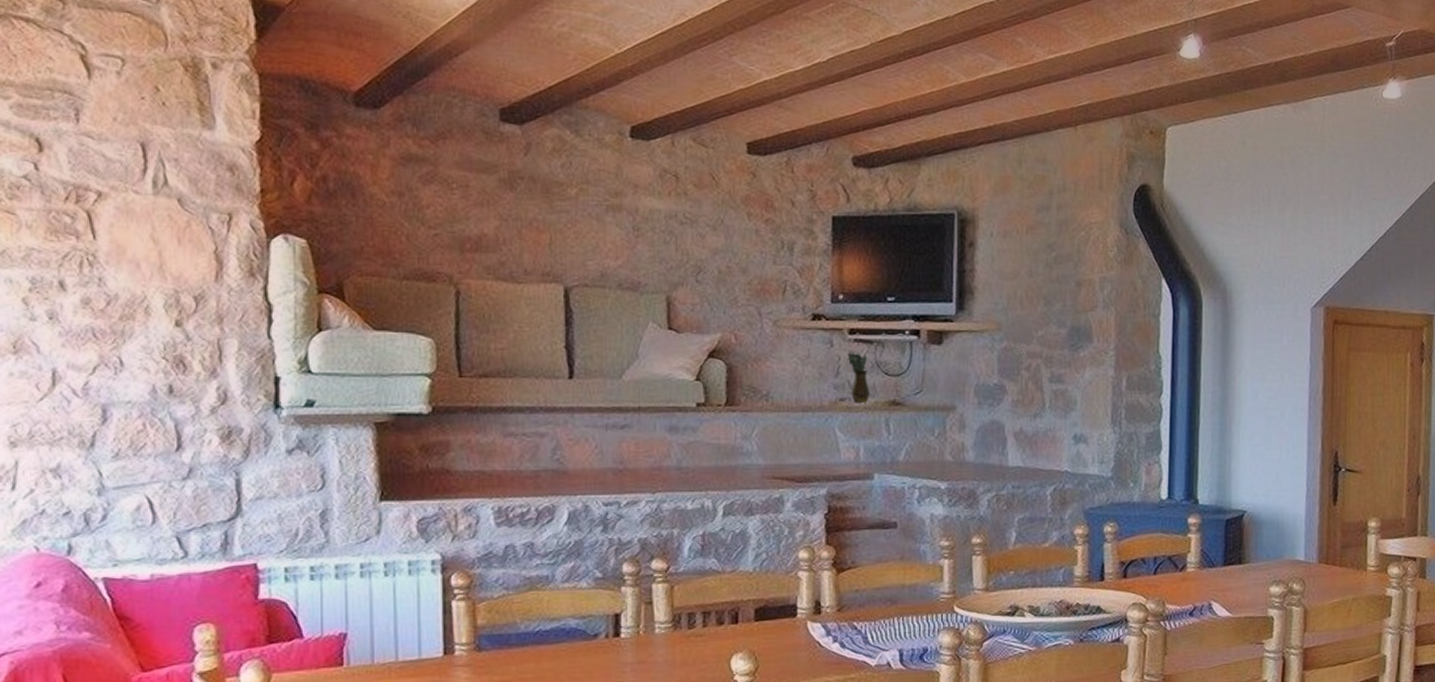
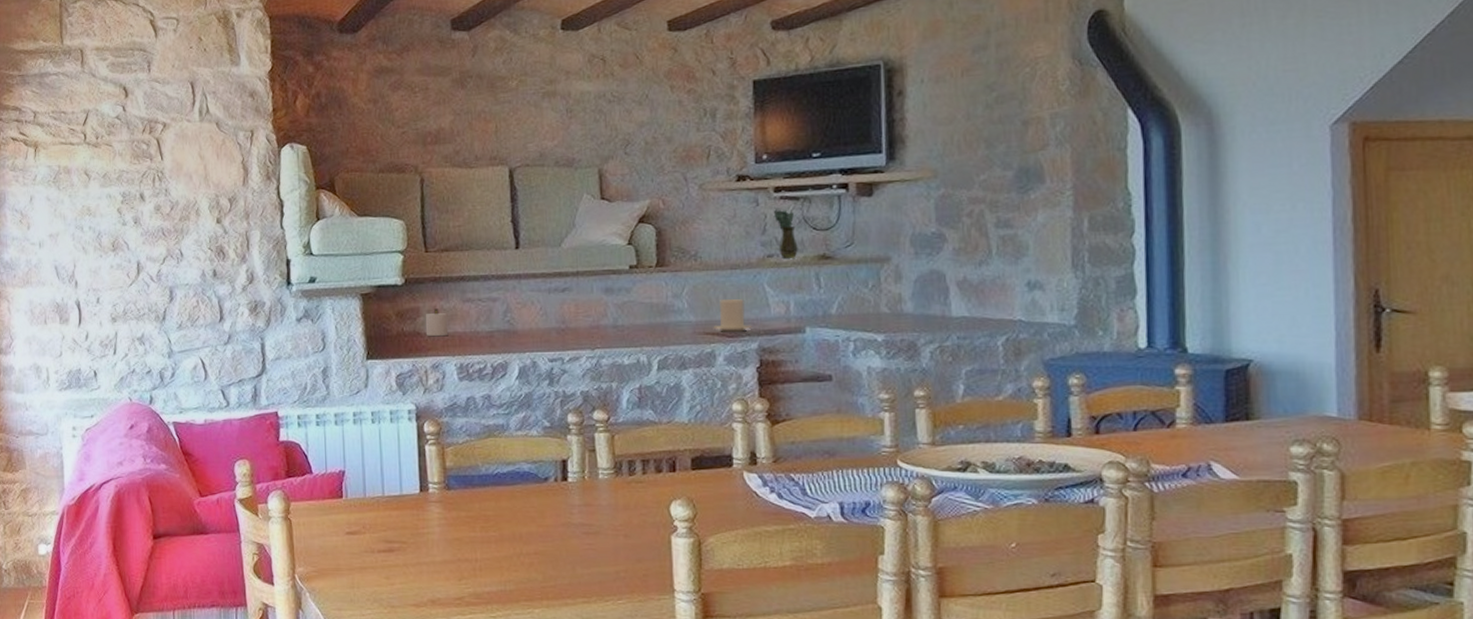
candle: none [456,443,485,476] -> present [425,308,449,337]
candle: none [782,443,822,477] -> present [713,299,752,332]

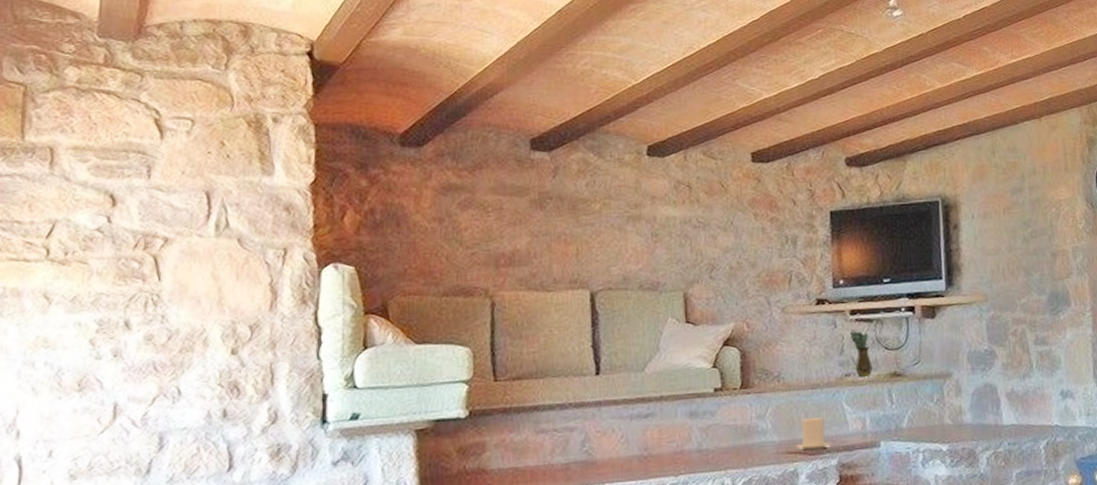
candle: present [425,308,449,337] -> none [492,442,519,473]

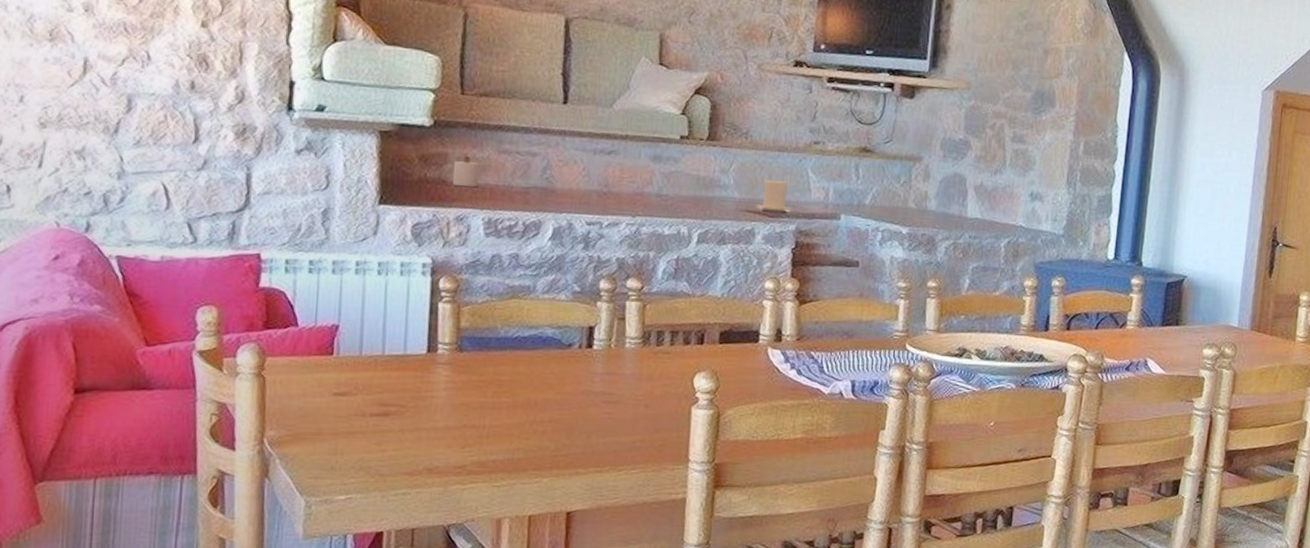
candle: none [492,442,519,473] -> present [452,156,480,187]
vase: present [849,328,872,378] -> none [824,96,843,149]

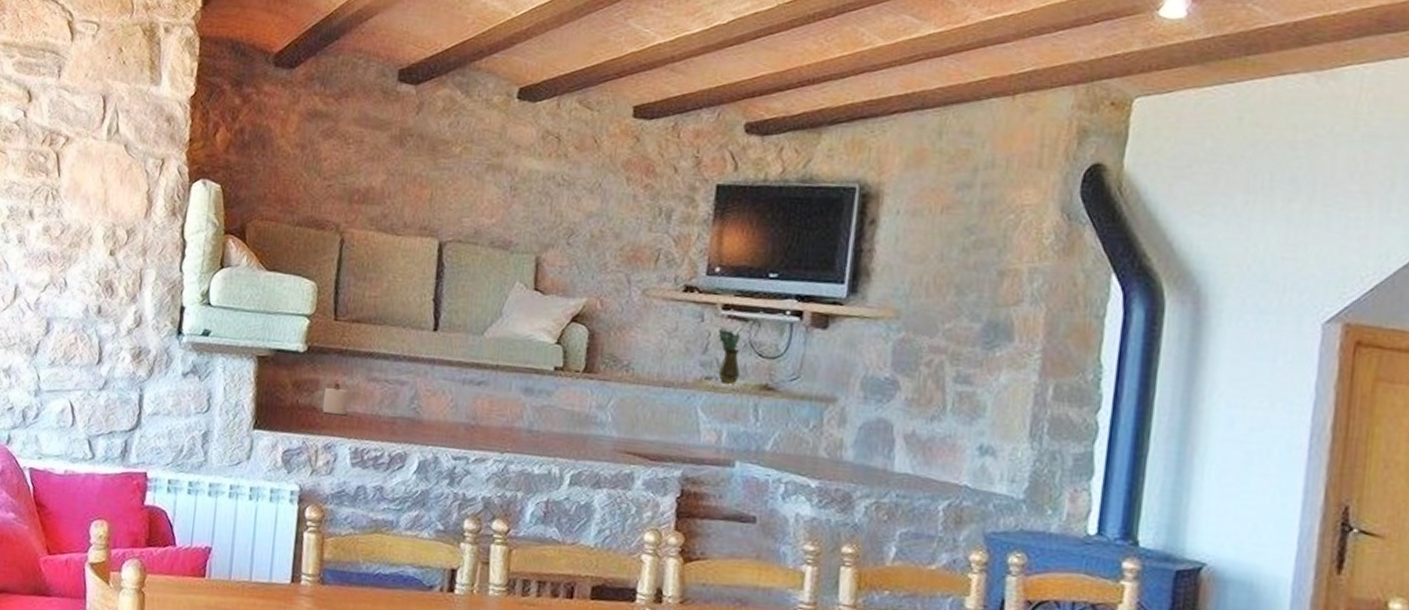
candle: present [755,180,792,213] -> none [635,418,678,456]
vase: none [824,96,843,149] -> present [717,325,740,386]

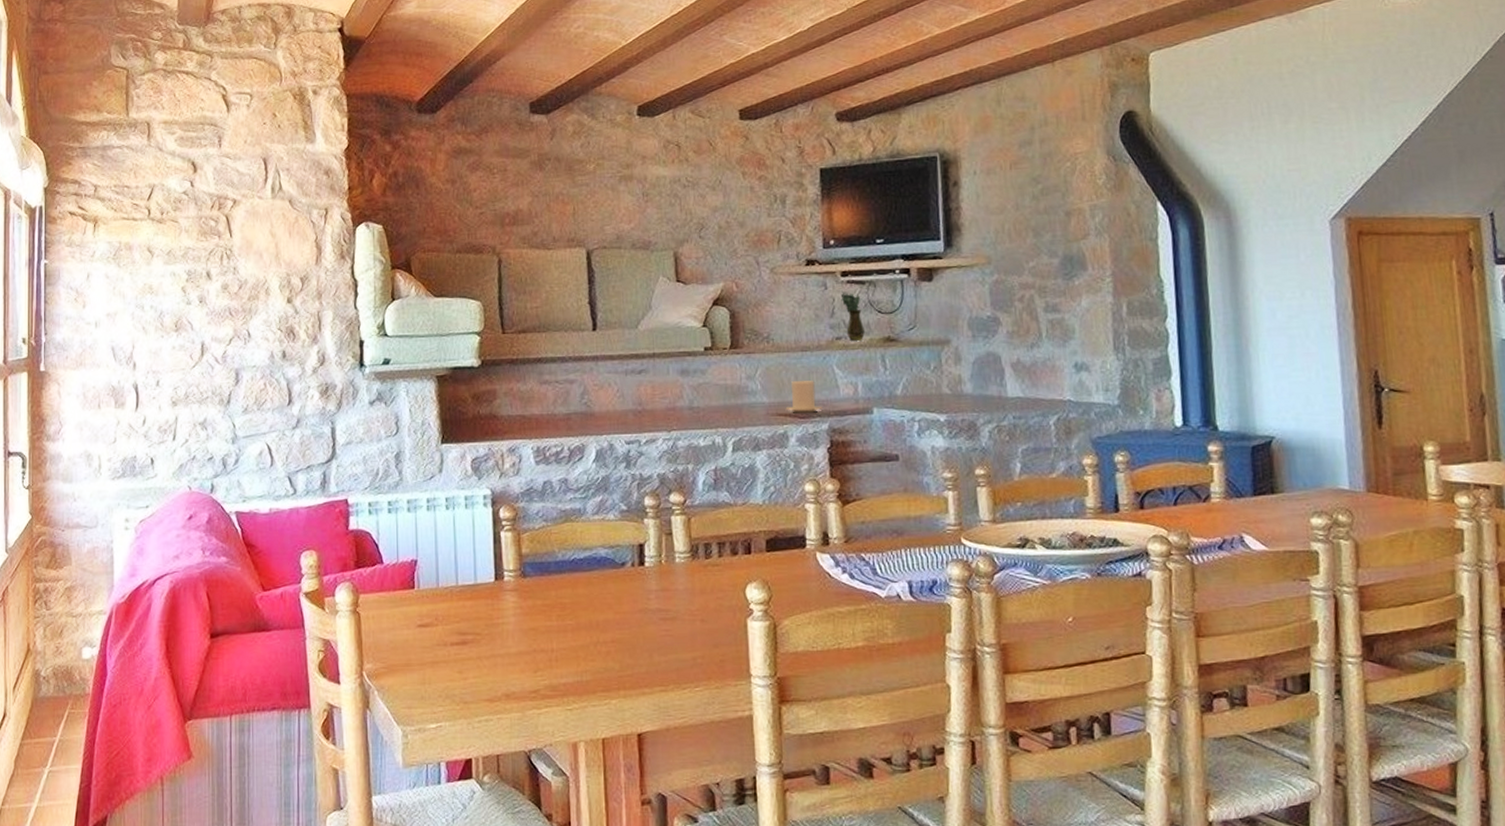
candle: present [322,383,349,415] -> none [501,391,525,420]
candle: none [635,418,678,456] -> present [785,381,823,413]

